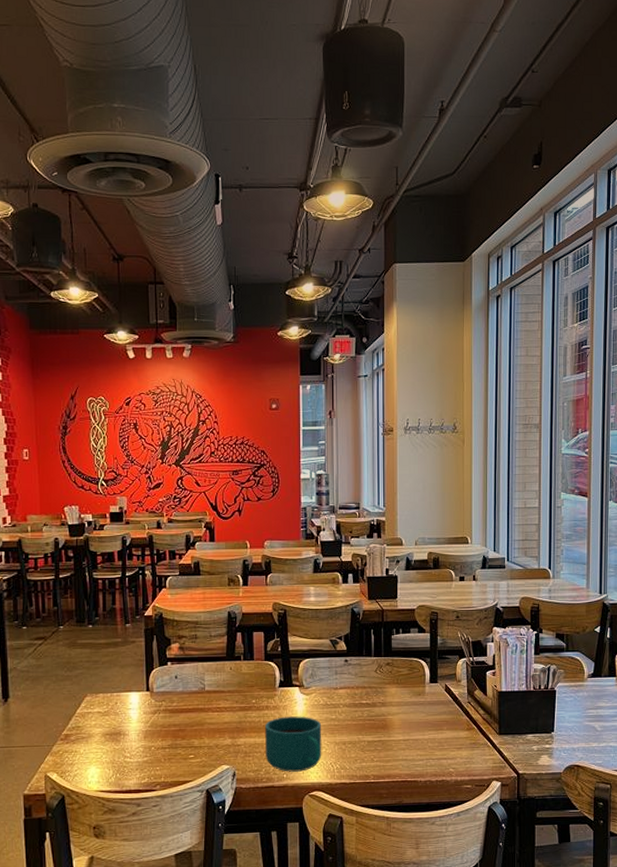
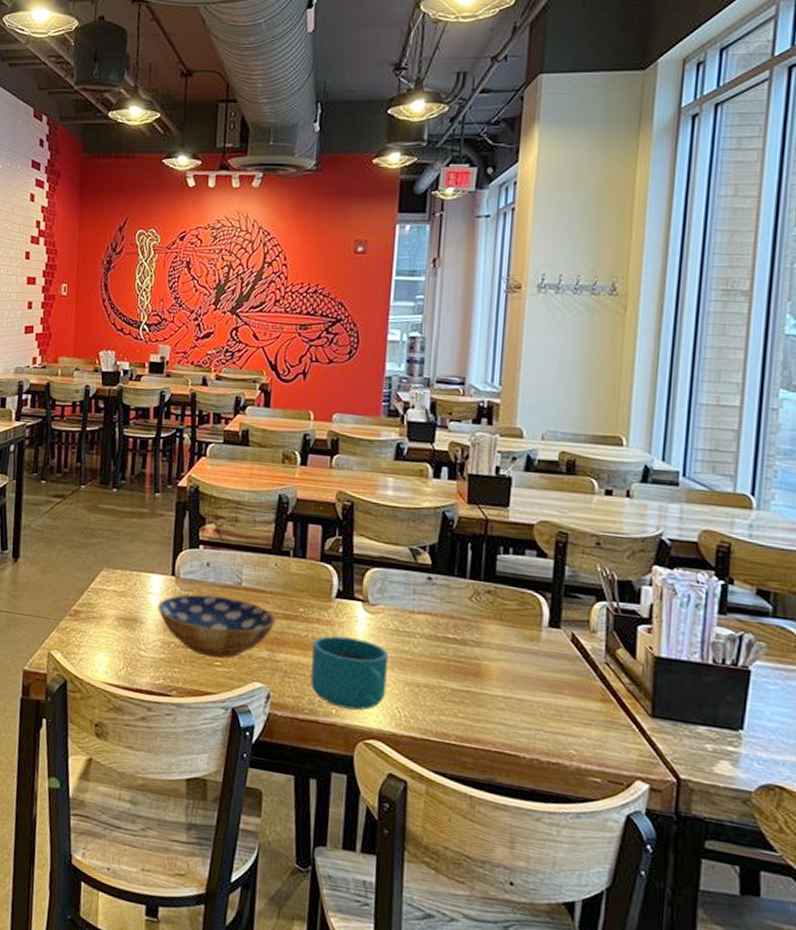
bowl: none [137,701,235,753] -> present [157,594,276,658]

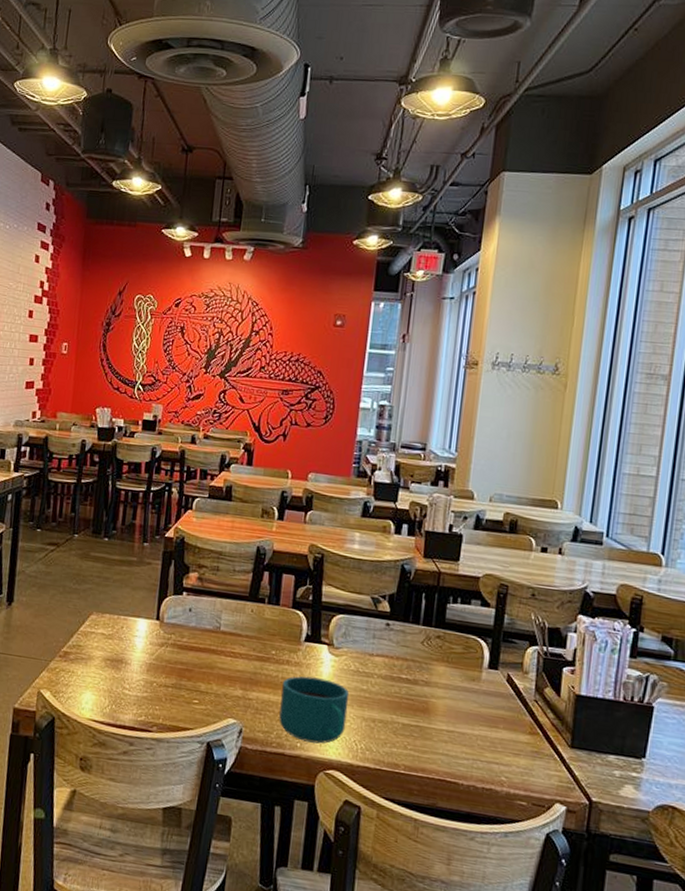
bowl: present [157,594,276,658] -> none [142,637,250,697]

